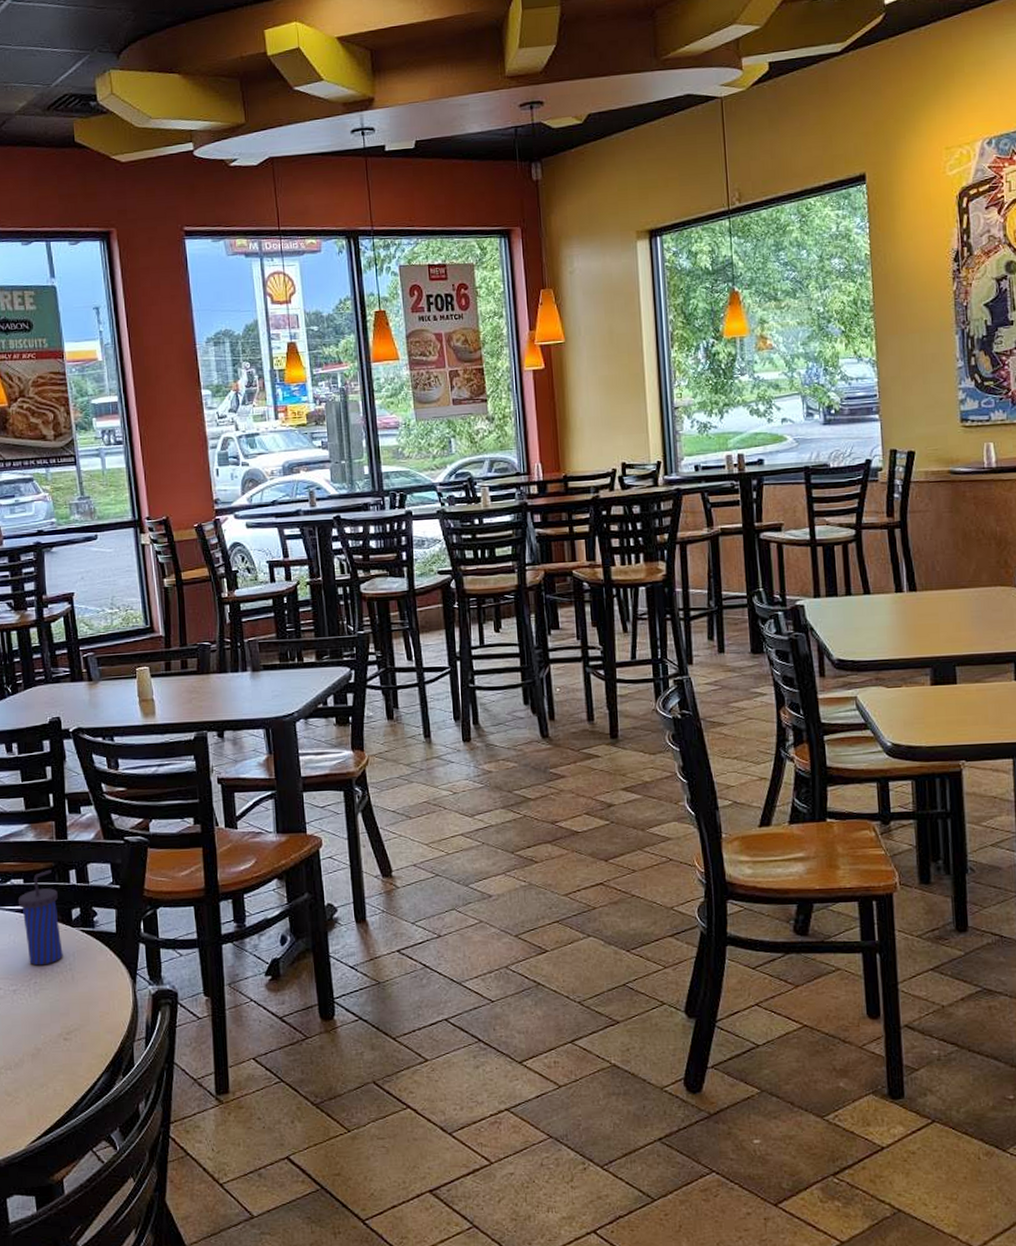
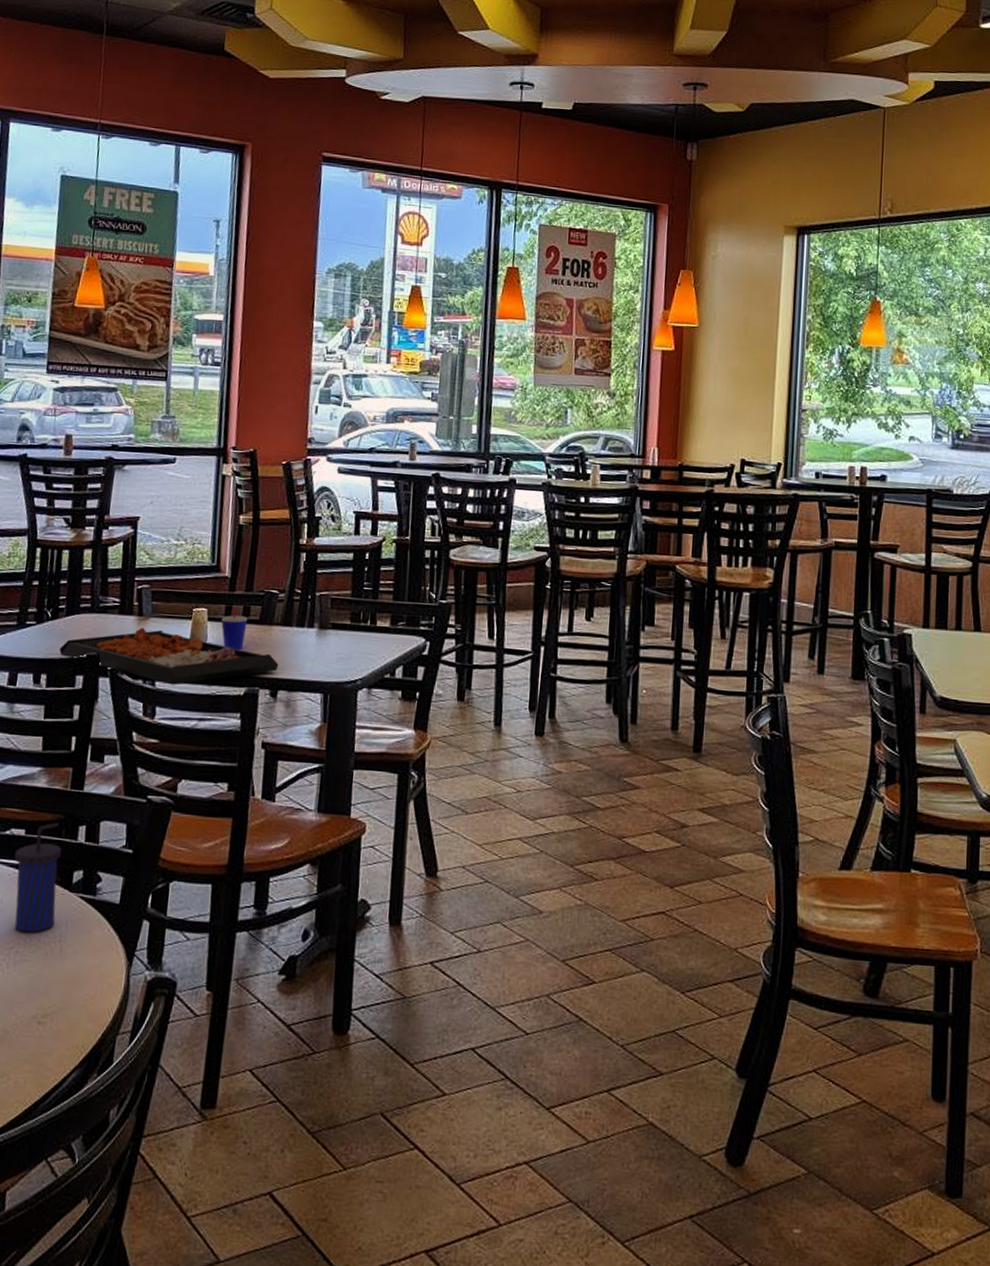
food tray: none [23,690,221,739] -> present [58,628,279,686]
beverage cup: none [162,662,187,701] -> present [221,607,248,651]

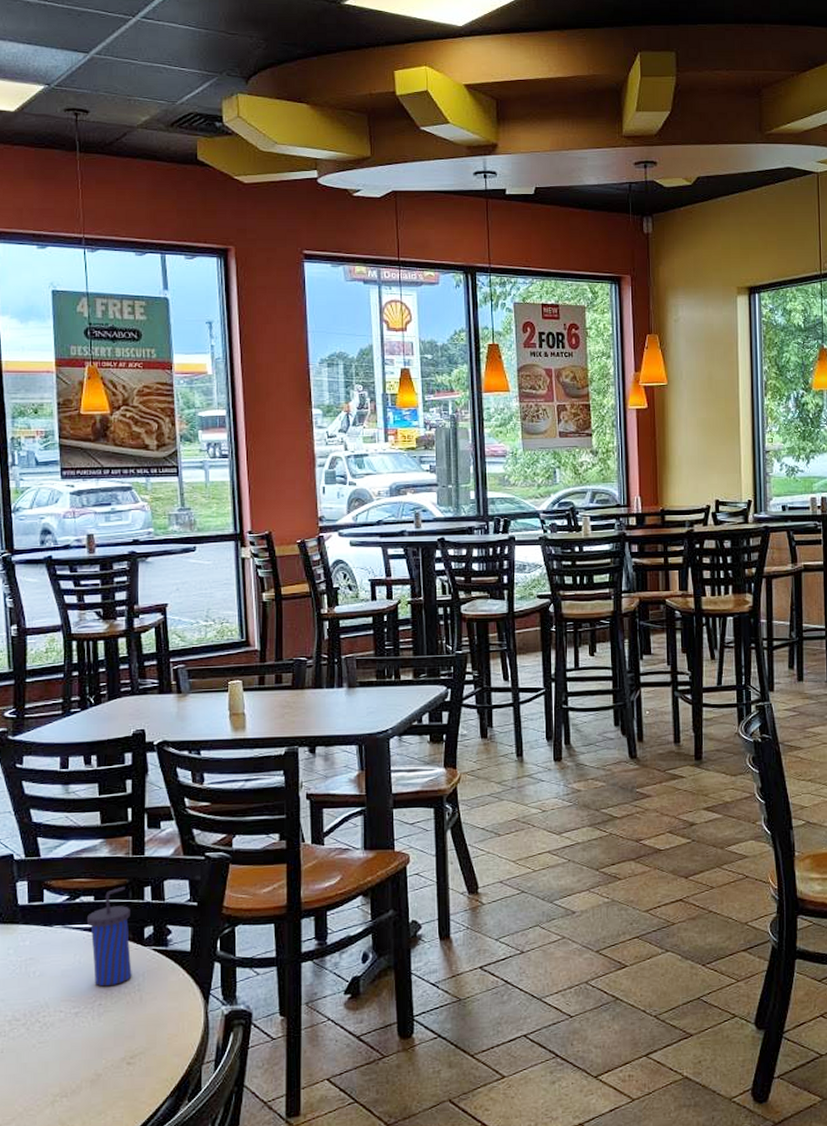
food tray: present [58,628,279,686] -> none [105,703,314,753]
beverage cup: present [221,607,248,651] -> none [255,676,281,715]

